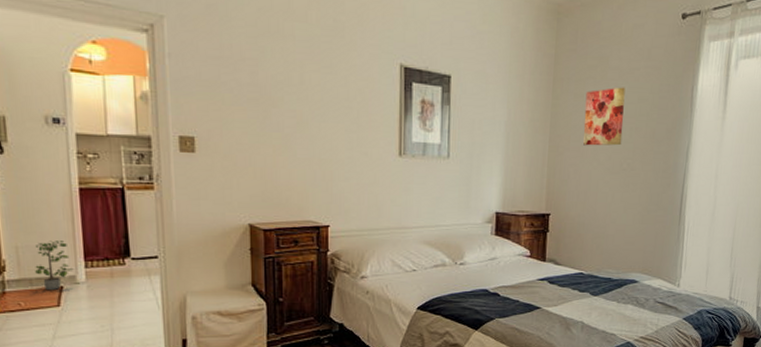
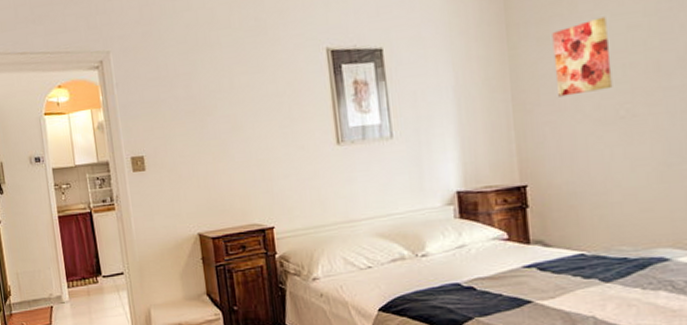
potted plant: present [35,240,74,291] -> none [31,265,60,311]

